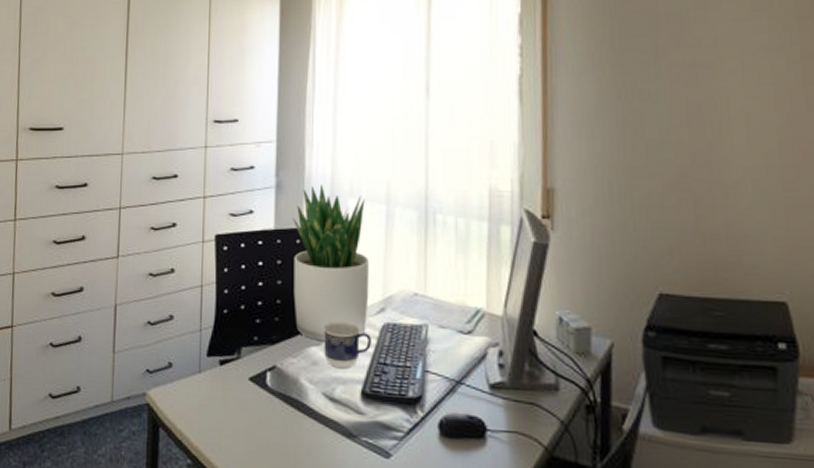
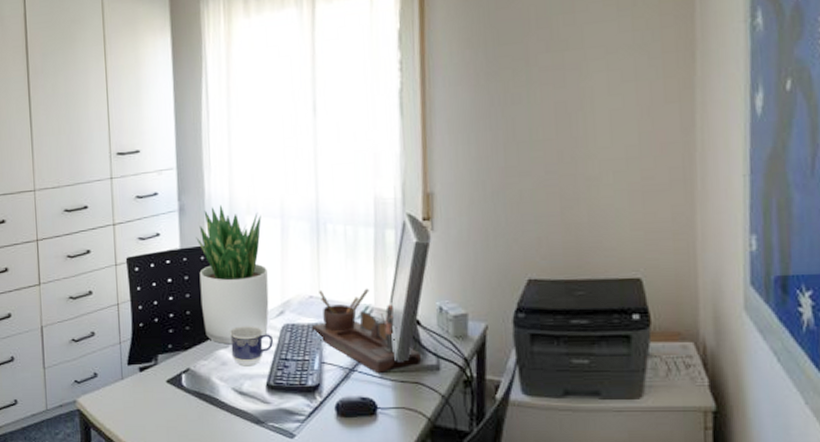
desk organizer: none [414,287,537,389] -> present [311,288,421,373]

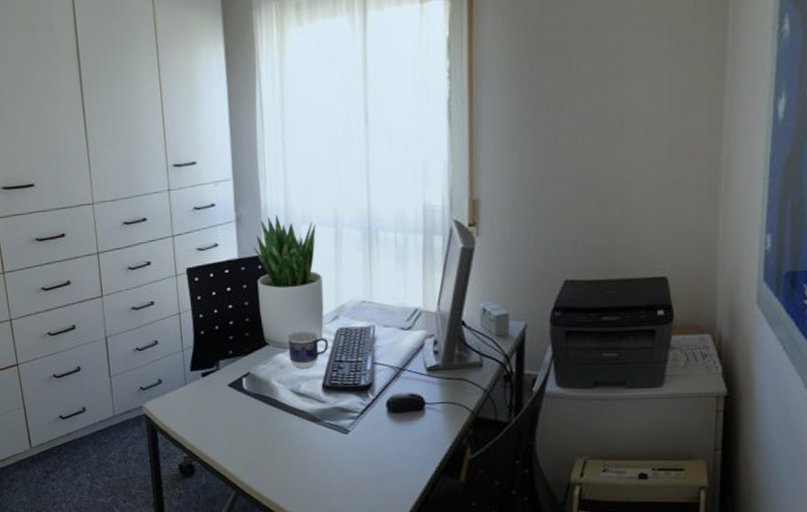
desk organizer: present [311,288,421,373] -> none [364,292,465,371]

